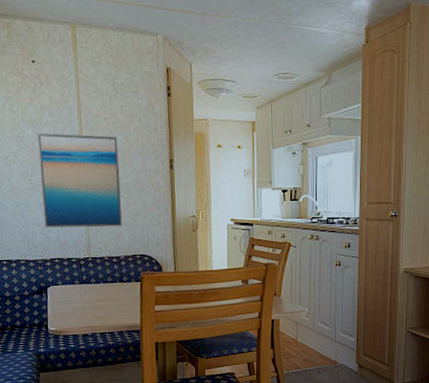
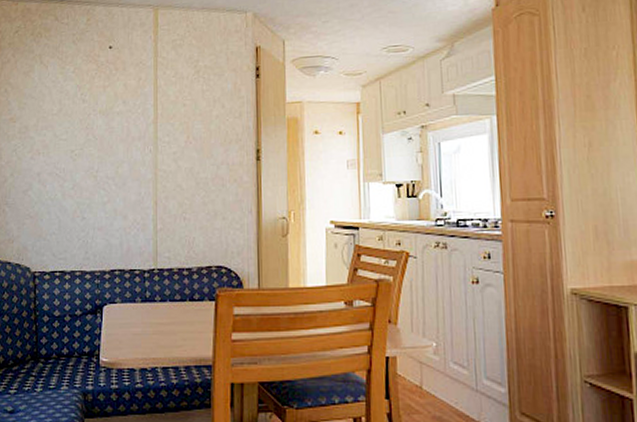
wall art: present [38,133,122,228] -> none [107,123,197,232]

